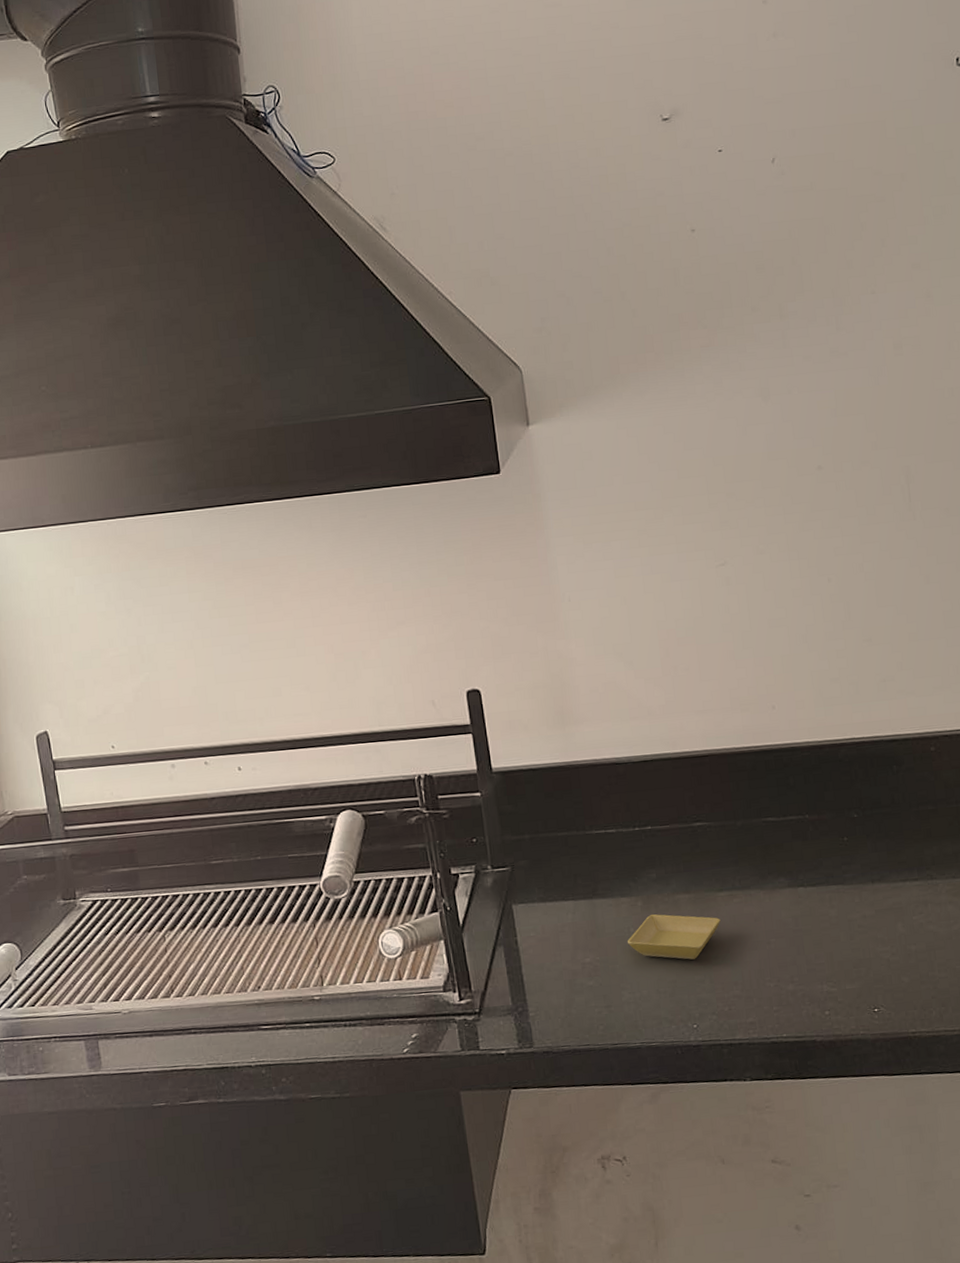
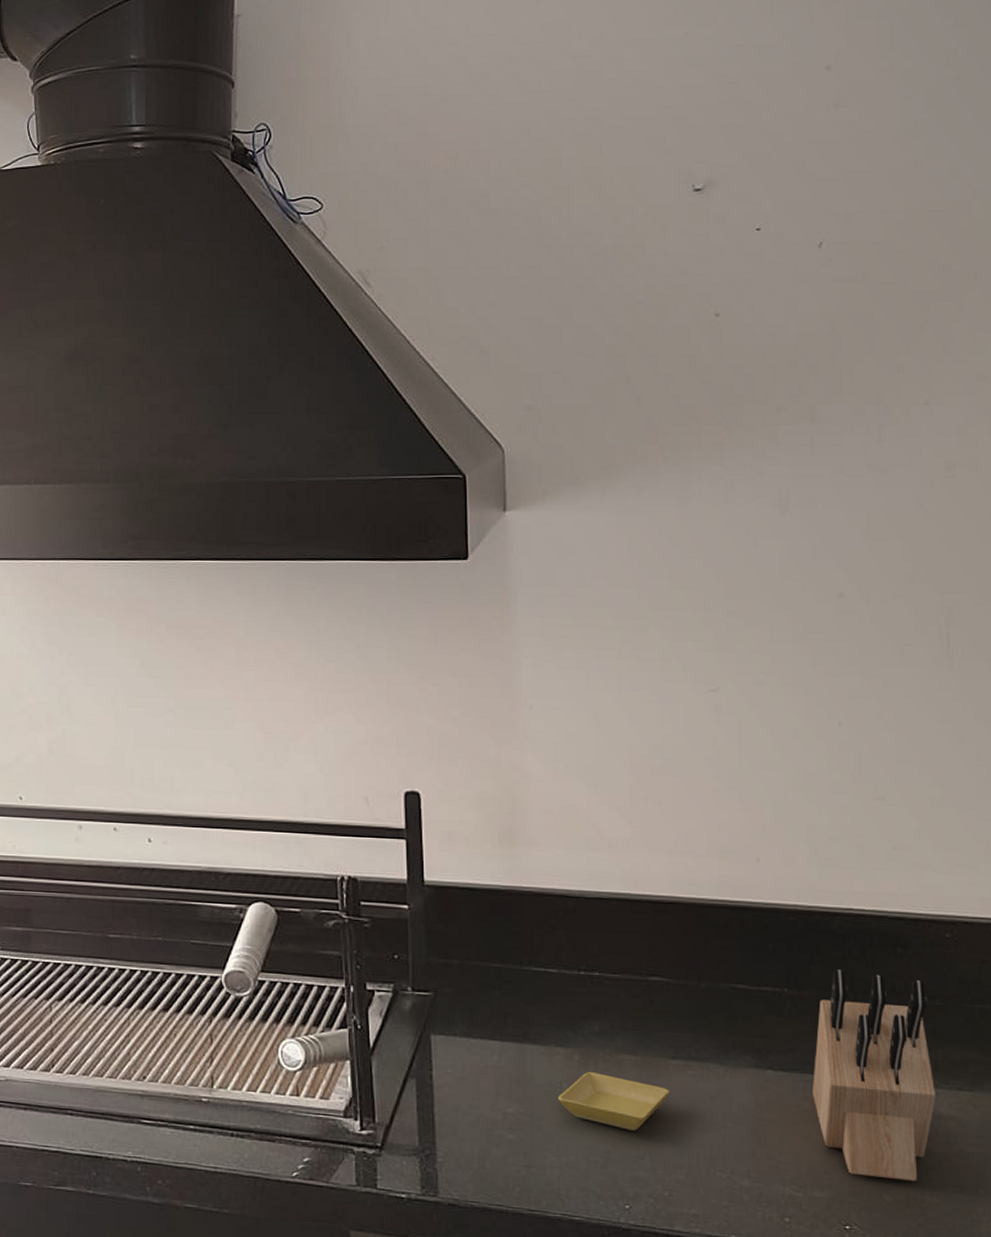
knife block: none [835,790,936,965] -> present [813,969,937,1181]

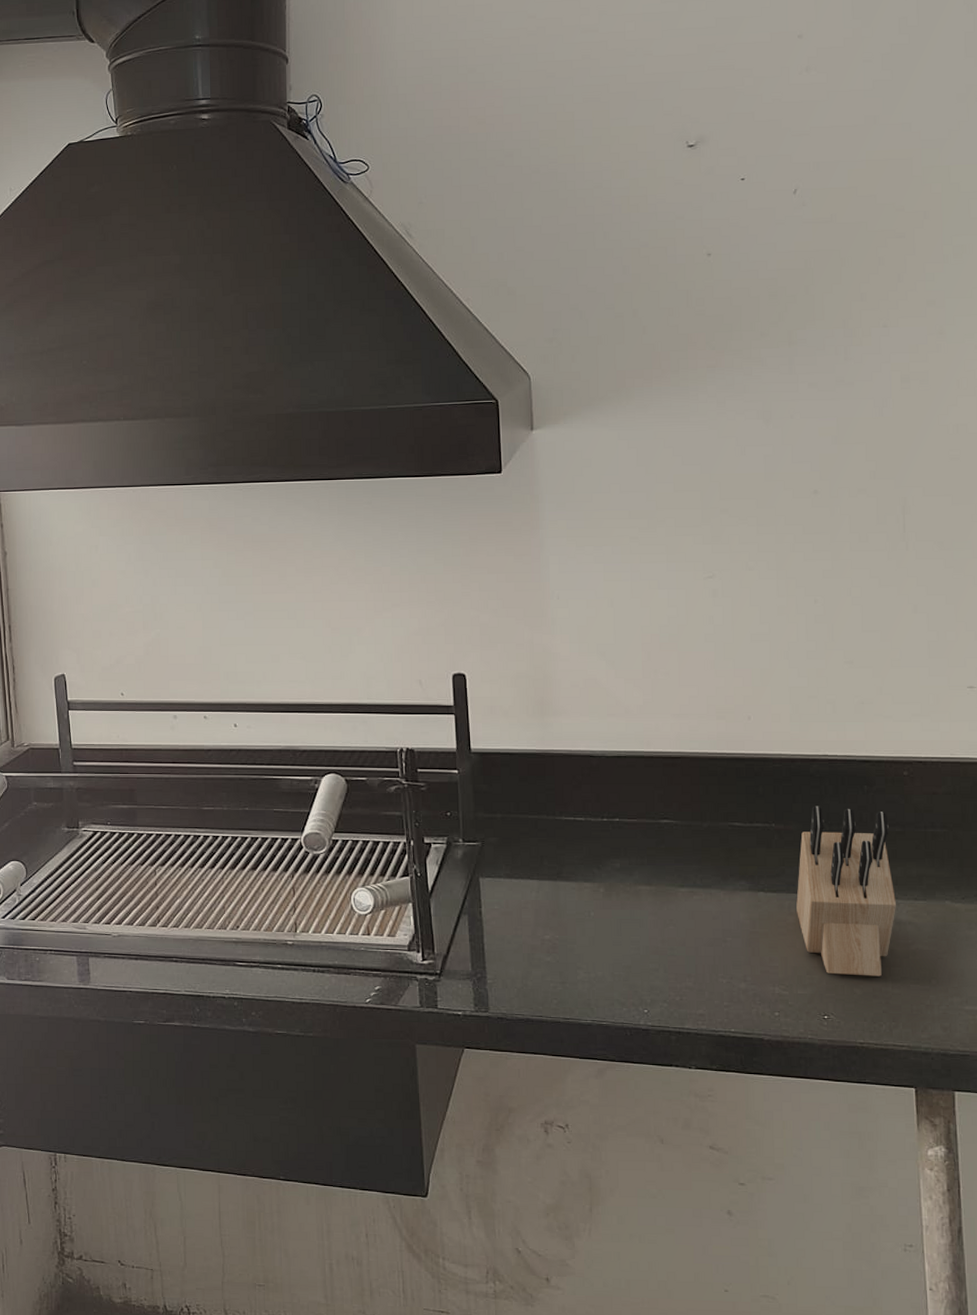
saucer: present [558,1071,670,1131] -> none [587,901,679,948]

